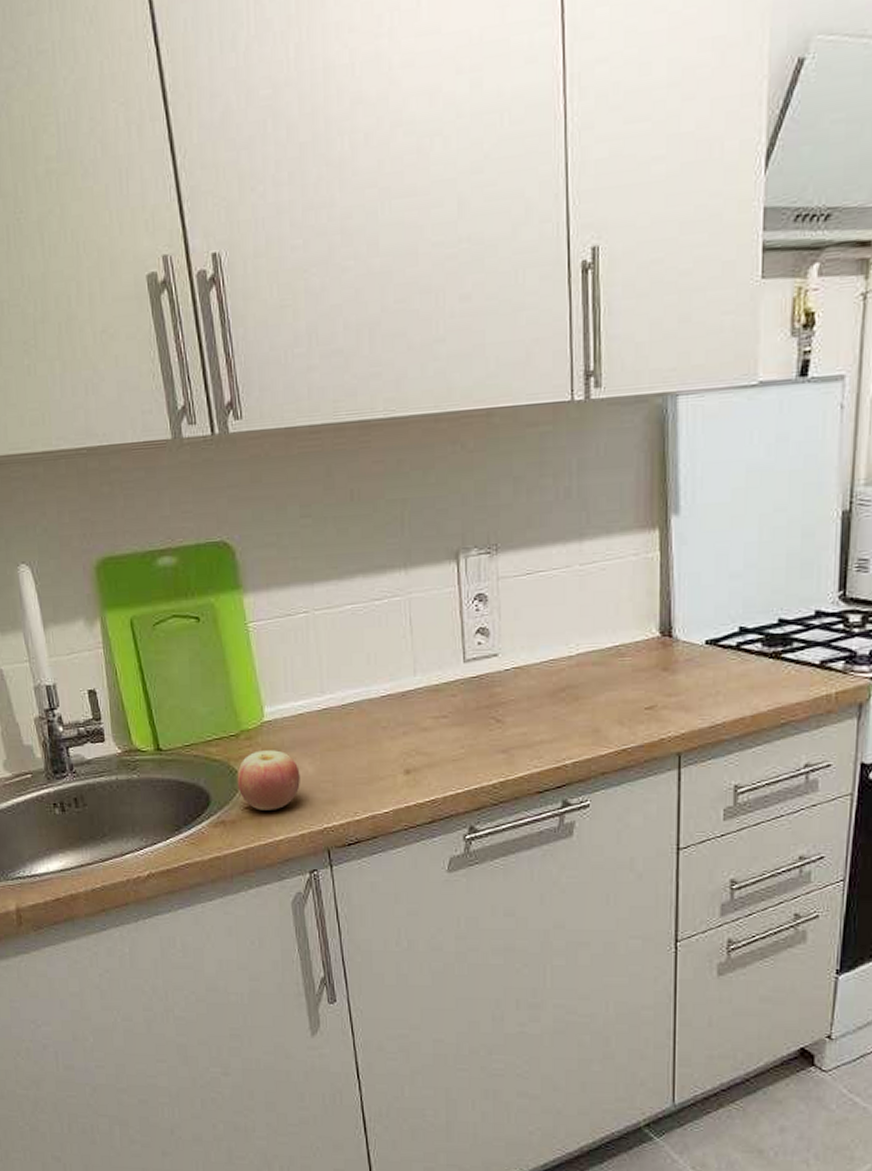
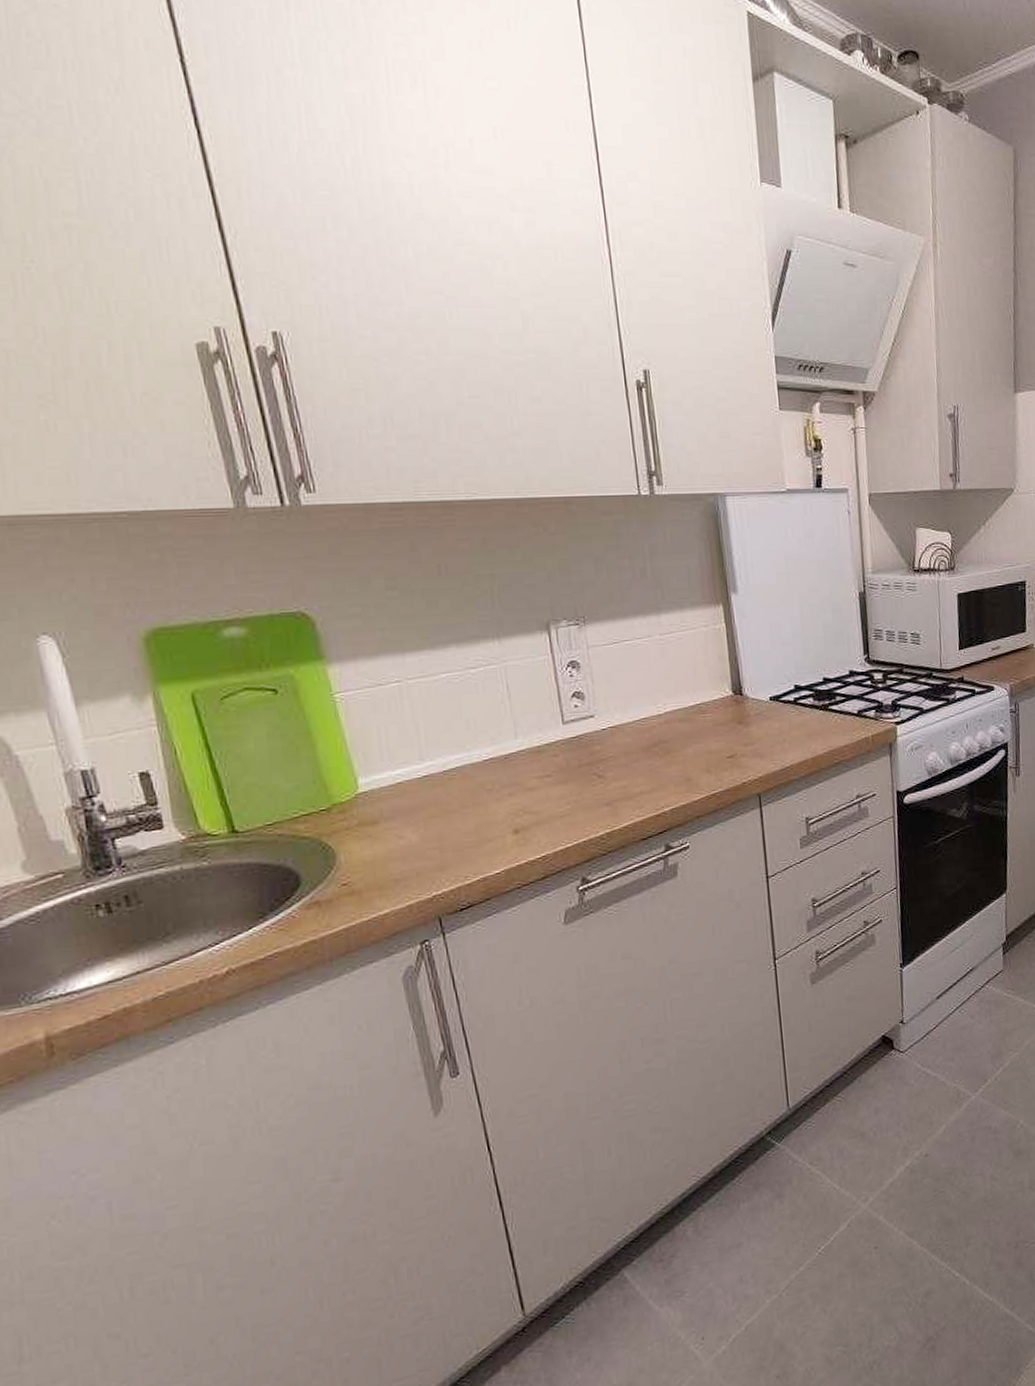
apple: present [237,750,300,811] -> none [331,821,404,886]

